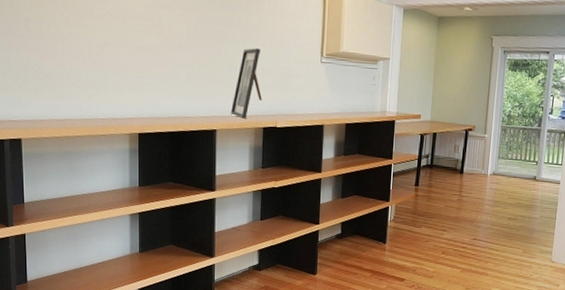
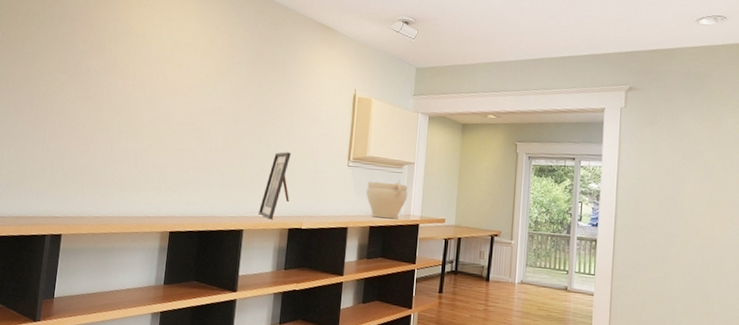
ceramic pot: none [341,78,384,116] -> present [366,181,408,219]

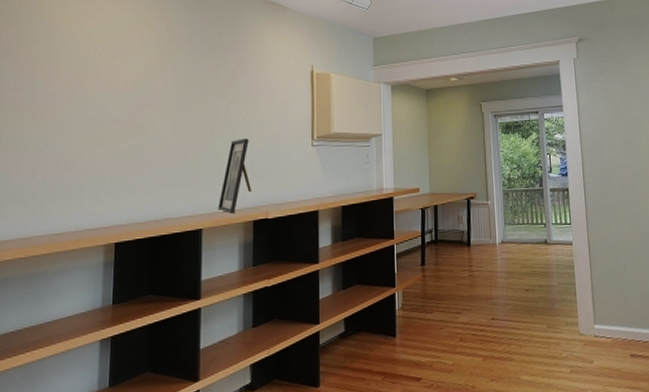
ceramic pot: present [366,181,408,219] -> none [335,157,378,196]

